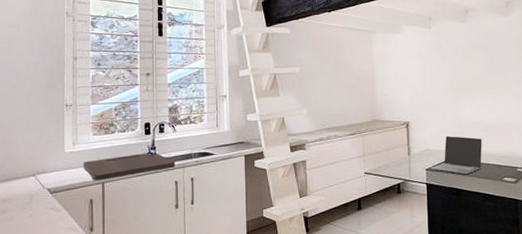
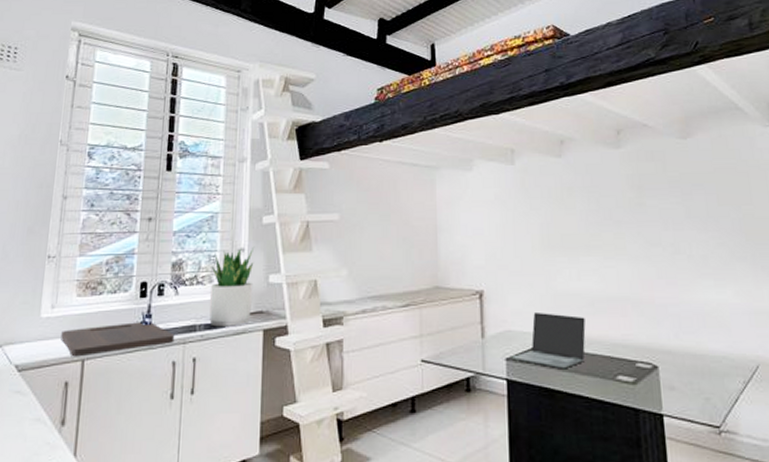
planter: none [200,93,235,154] -> present [209,246,255,327]

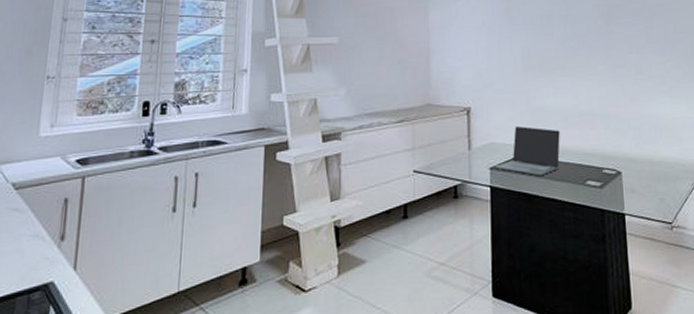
cutting board: present [61,320,175,357] -> none [60,138,177,174]
planter: present [209,246,255,327] -> none [211,67,257,143]

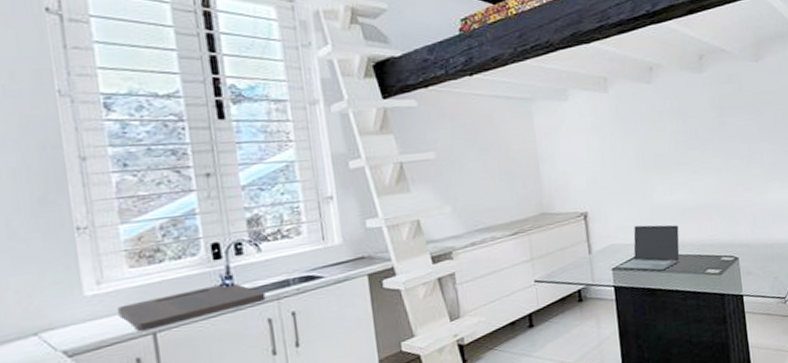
cutting board: none [60,138,177,174] -> present [117,282,266,332]

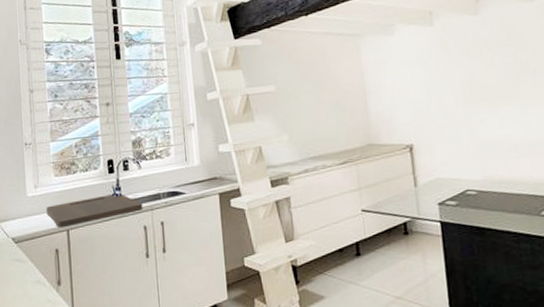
laptop: present [616,225,680,271] -> none [443,159,511,209]

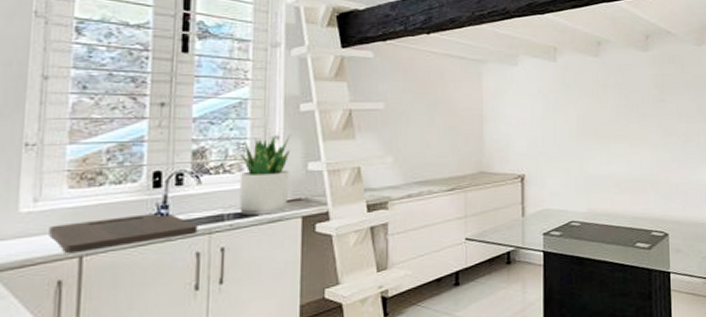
planter: none [166,121,207,194] -> present [238,134,291,216]

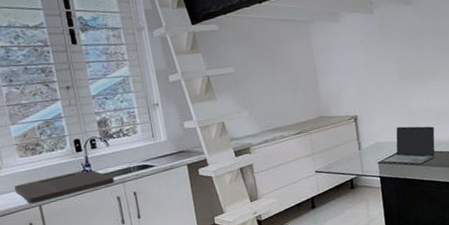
planter: present [238,134,291,216] -> none [132,101,175,167]
laptop: none [548,192,612,240] -> present [382,126,435,165]

